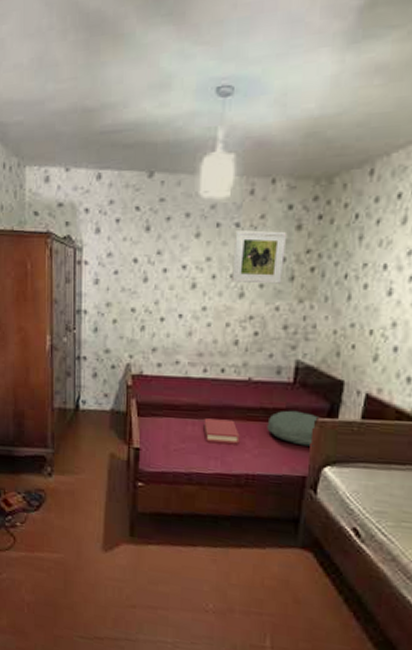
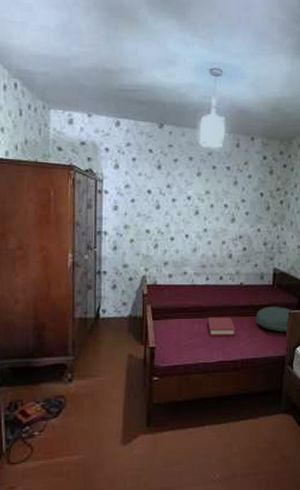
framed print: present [232,230,288,284] -> none [226,172,264,212]

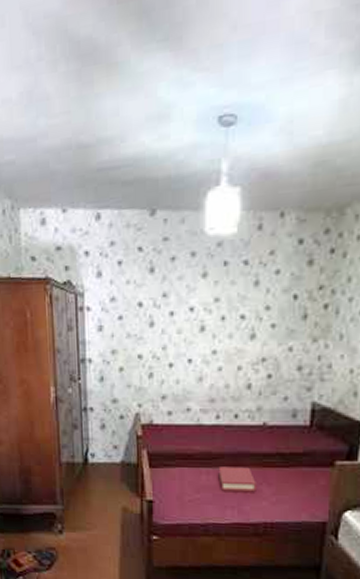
pillow: present [255,306,291,332] -> none [284,454,337,491]

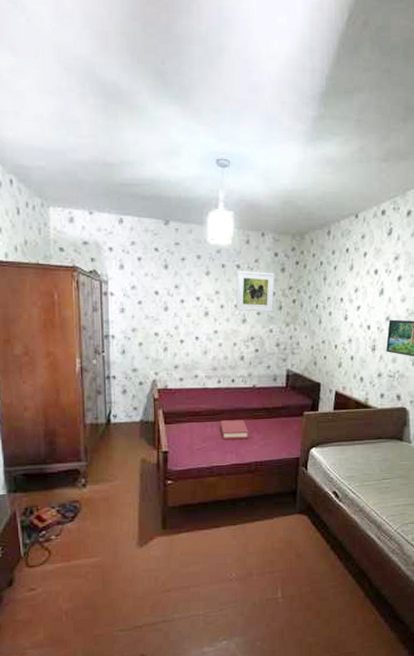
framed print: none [242,267,299,324] -> present [236,271,275,312]

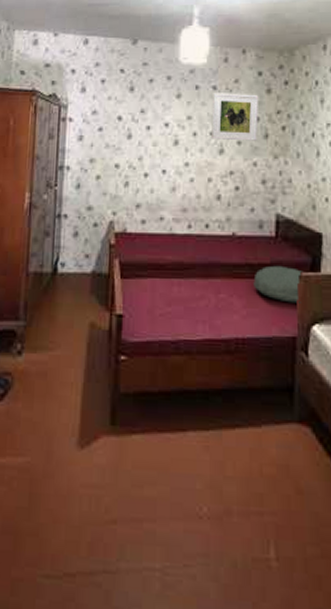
hardback book: present [220,420,249,439] -> none [190,277,227,304]
pillow: none [269,408,305,434] -> present [253,265,302,303]

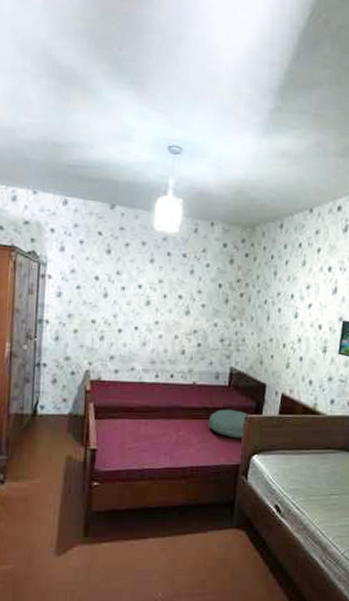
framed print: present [212,93,259,141] -> none [180,260,223,305]

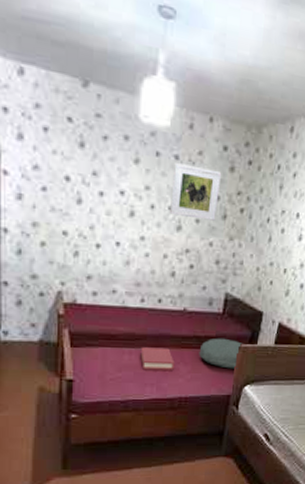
hardback book: none [155,418,186,440] -> present [140,347,175,370]
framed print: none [180,260,223,305] -> present [170,163,222,221]

